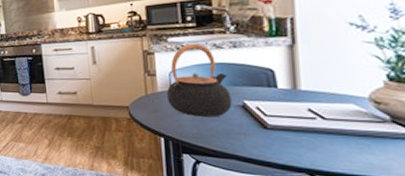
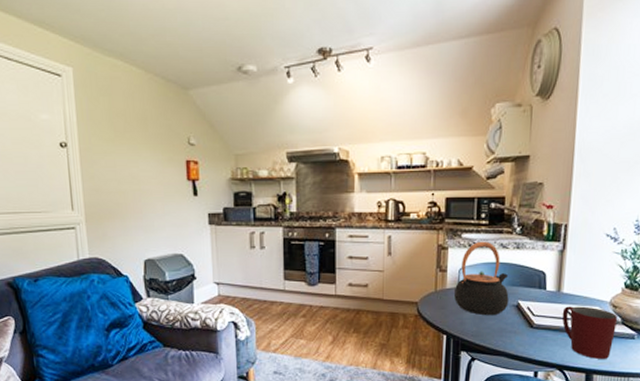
mug: none [303,103,384,163] -> present [562,306,617,359]

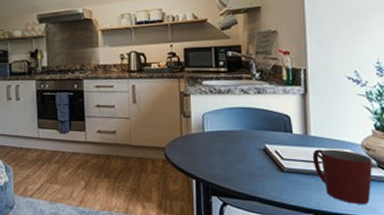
teapot: present [454,241,509,316] -> none [200,87,255,160]

